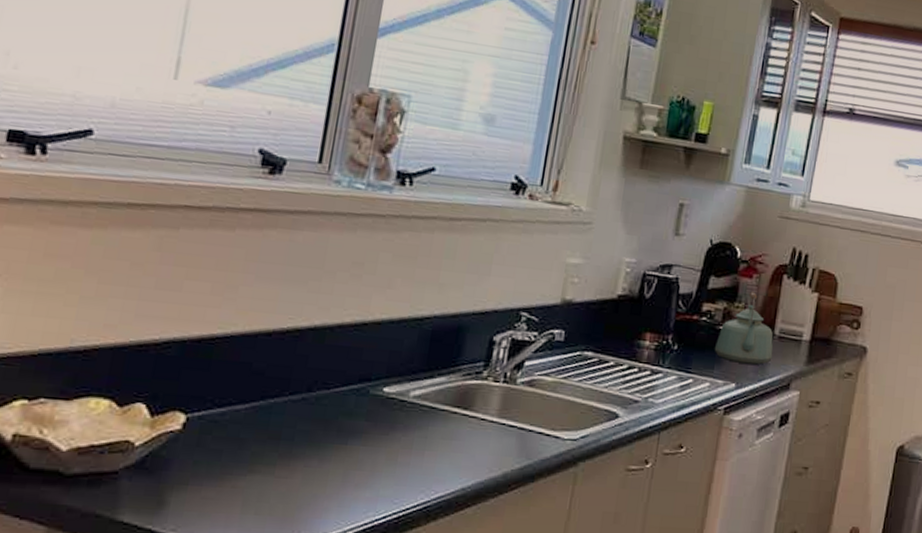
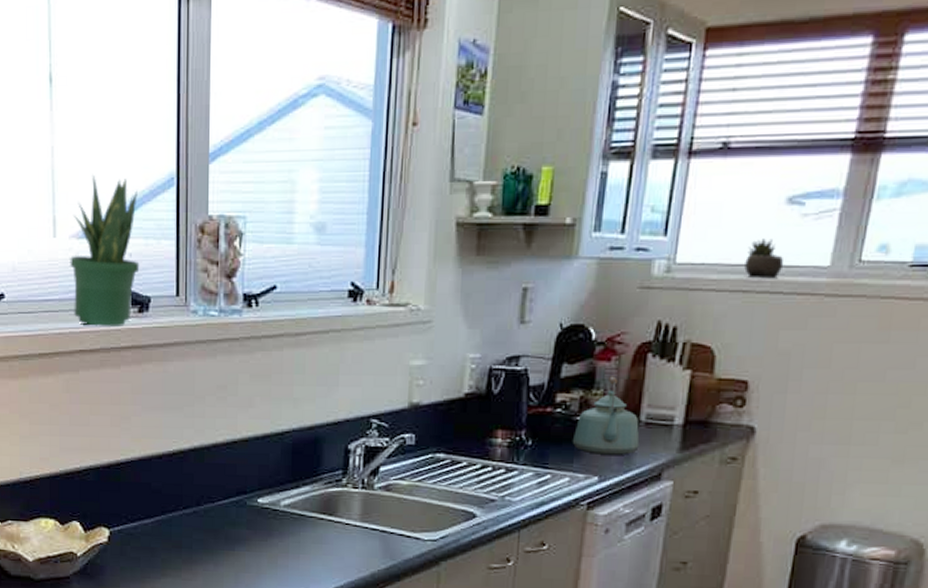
planter: none [184,24,290,186] -> present [70,175,140,326]
succulent plant: none [862,190,892,224] -> present [744,238,784,279]

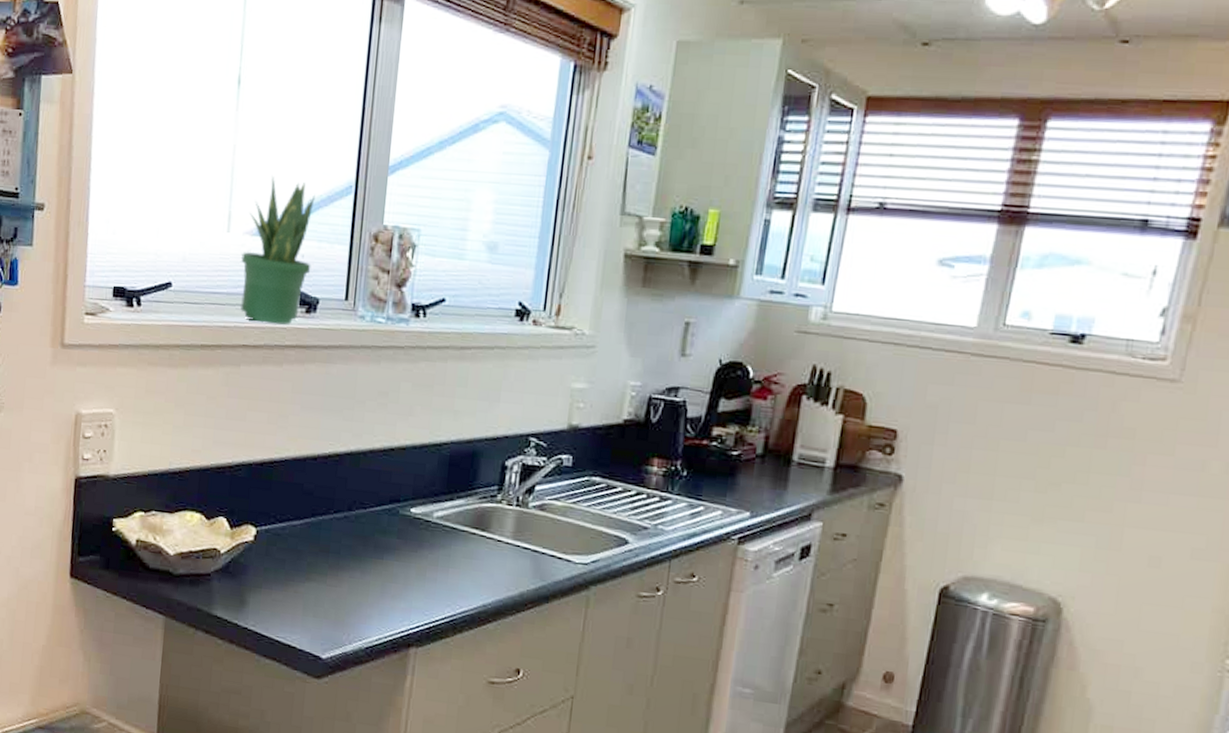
kettle: present [572,376,640,456] -> none [726,414,792,493]
succulent plant: present [744,238,784,279] -> none [895,295,934,335]

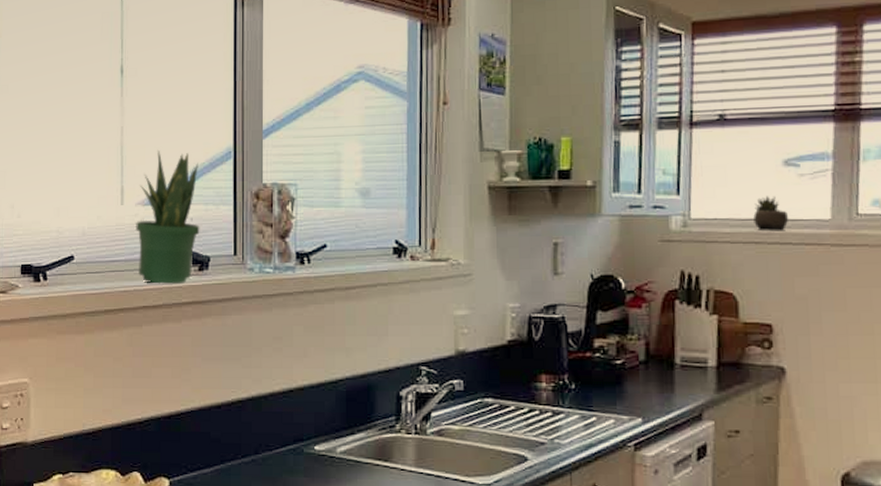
succulent plant: none [895,295,934,335] -> present [753,196,789,232]

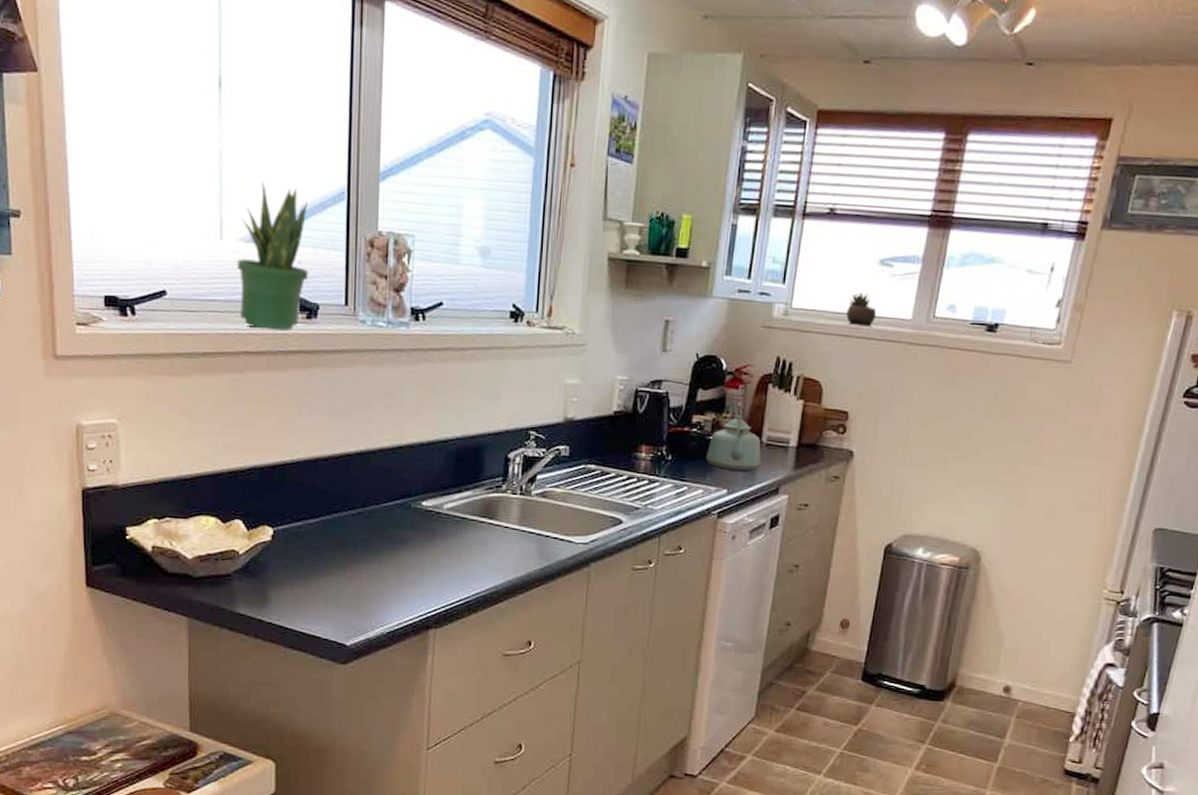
kettle: none [613,322,678,398] -> present [705,402,762,472]

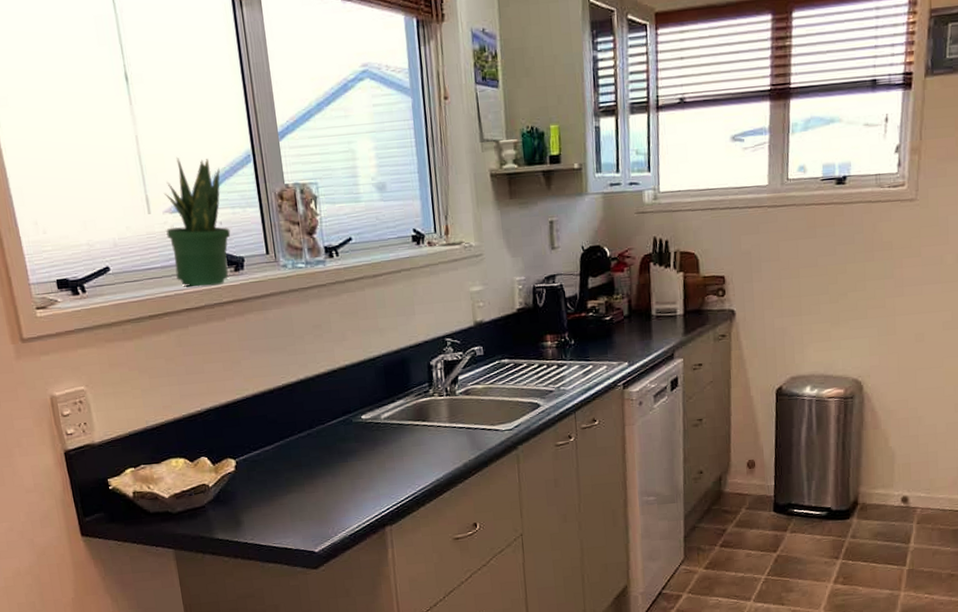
kettle: present [705,402,762,472] -> none [604,283,654,345]
succulent plant: present [845,292,877,327] -> none [709,168,736,200]

